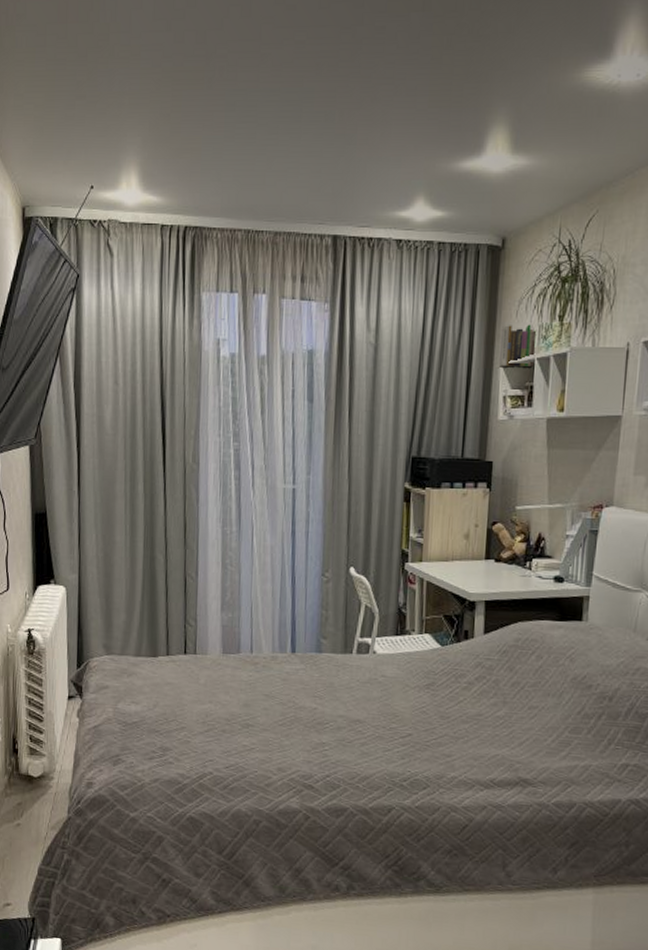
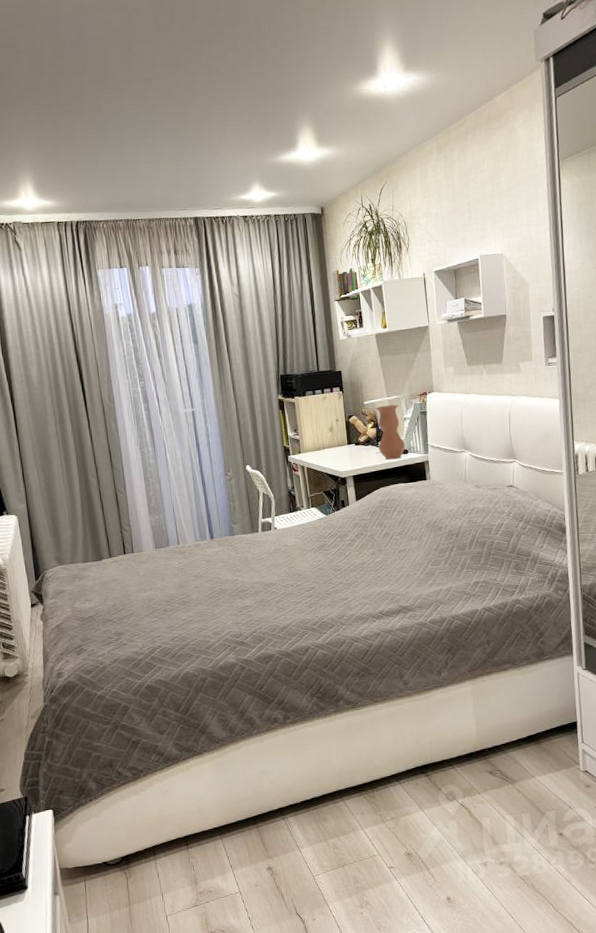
vase: none [524,515,562,588] -> present [375,404,406,460]

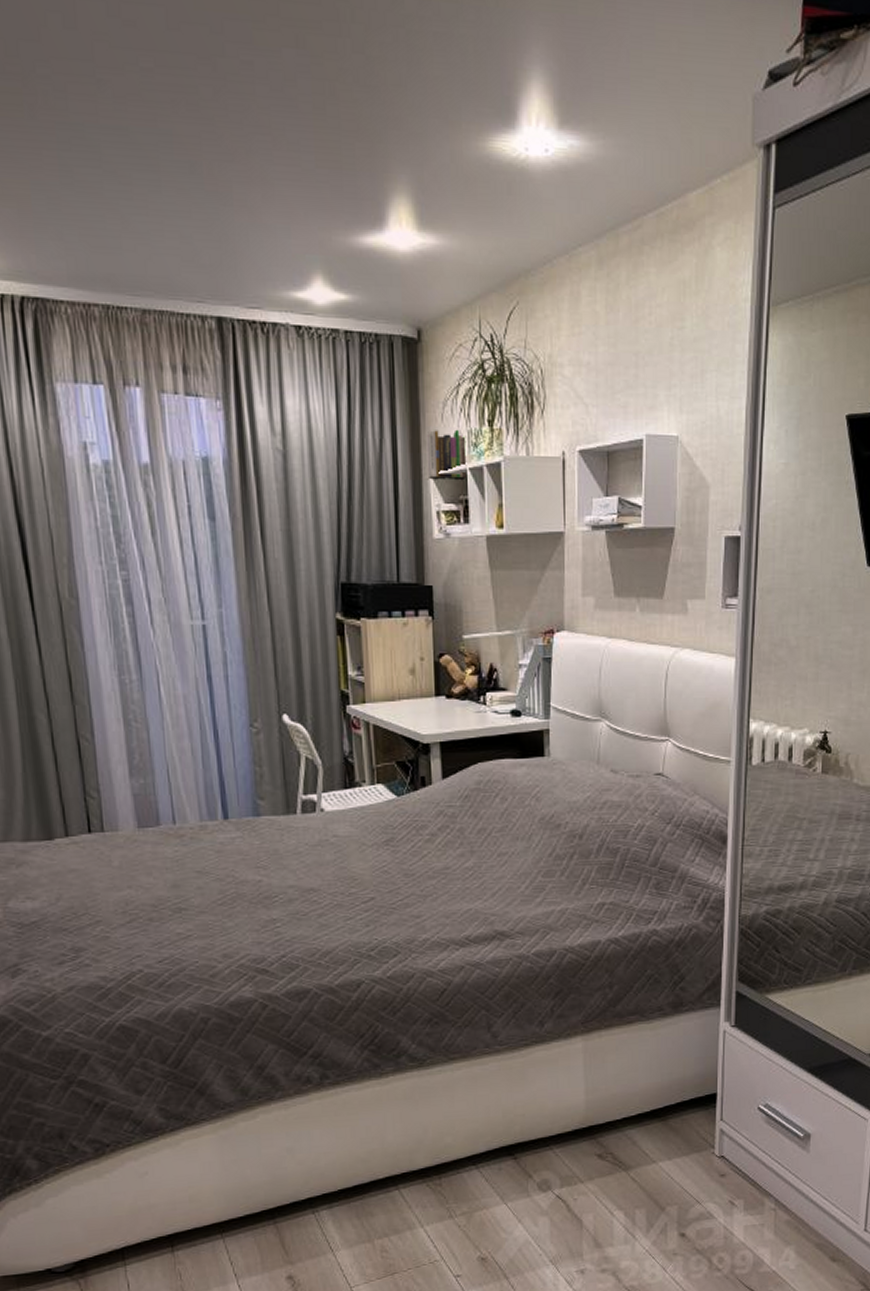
vase: present [375,404,406,460] -> none [478,643,519,724]

